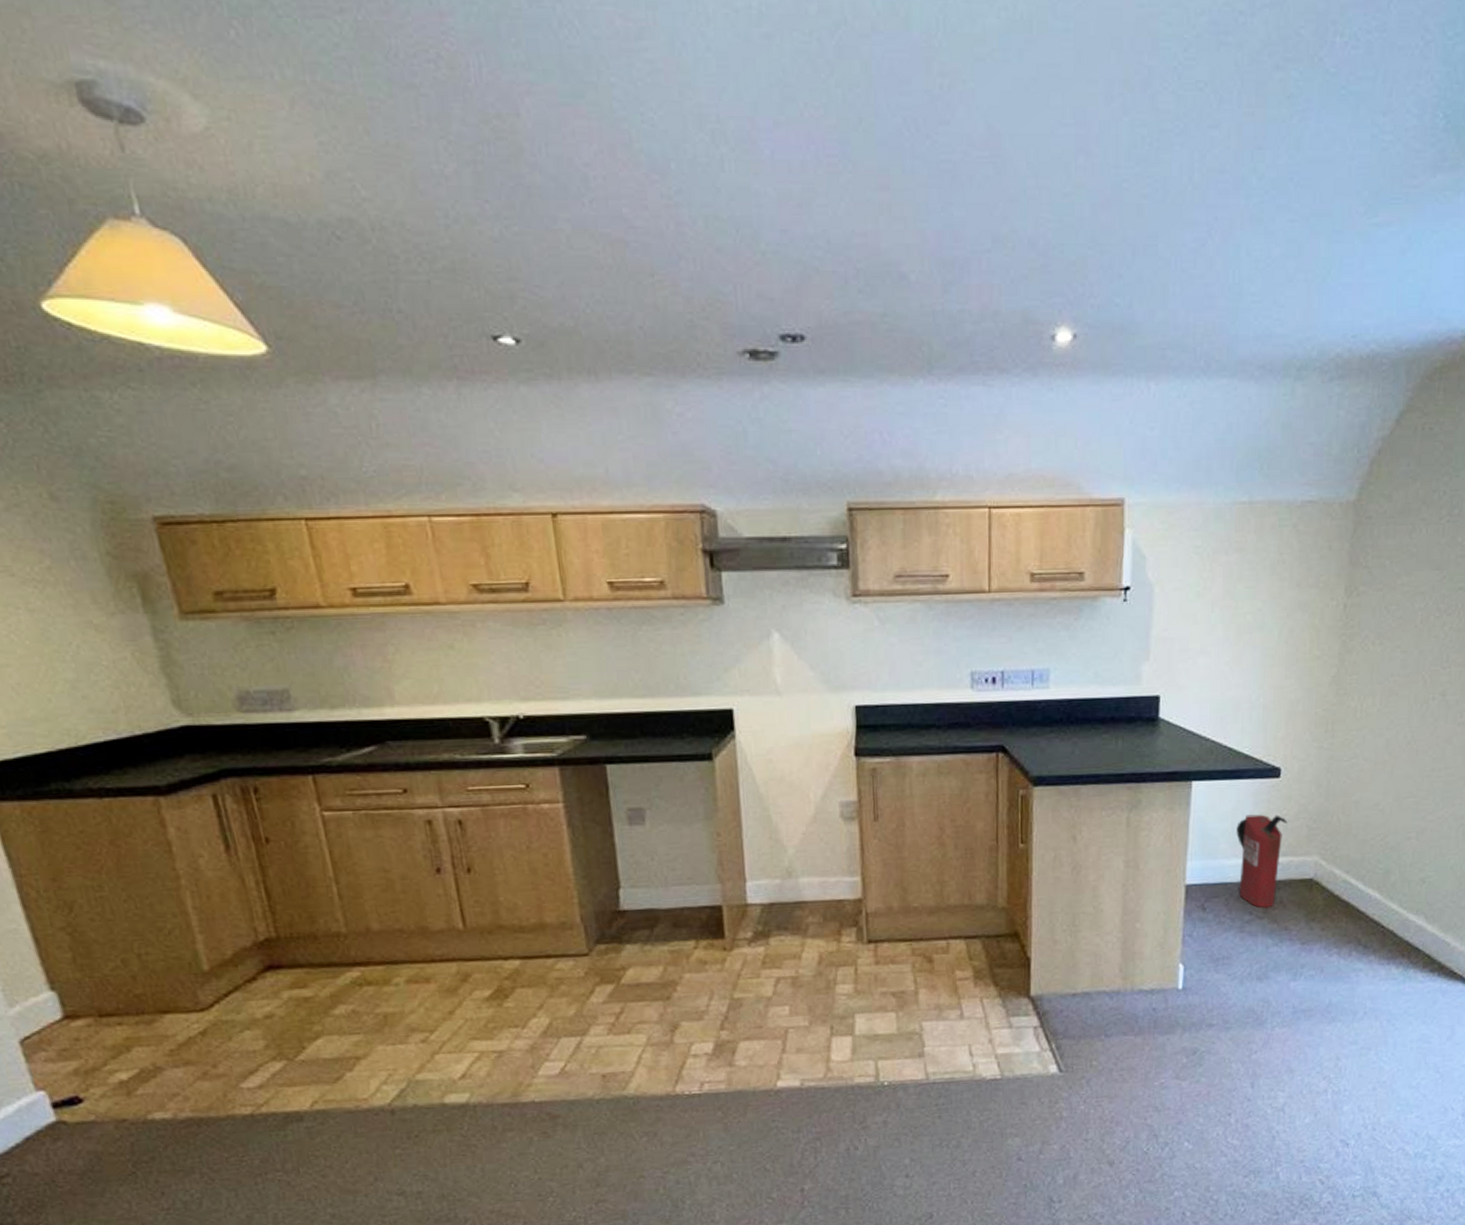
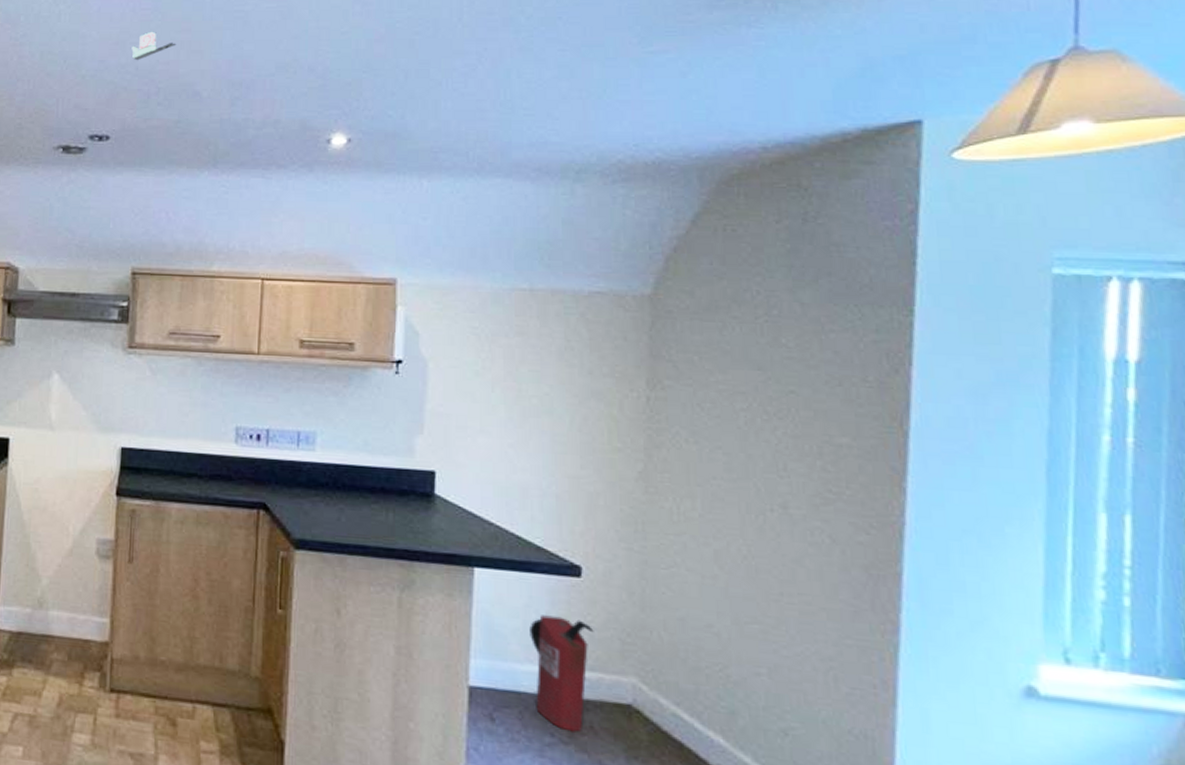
tape dispenser: none [819,188,874,231] -> present [131,31,177,61]

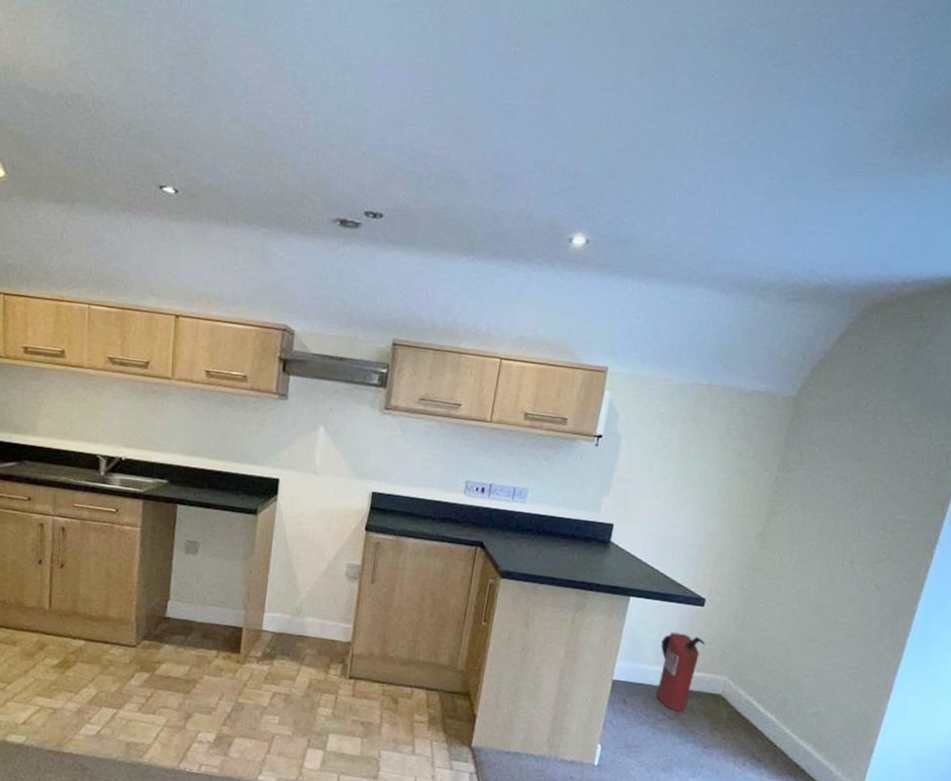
tape dispenser: present [131,31,177,61] -> none [409,114,450,143]

